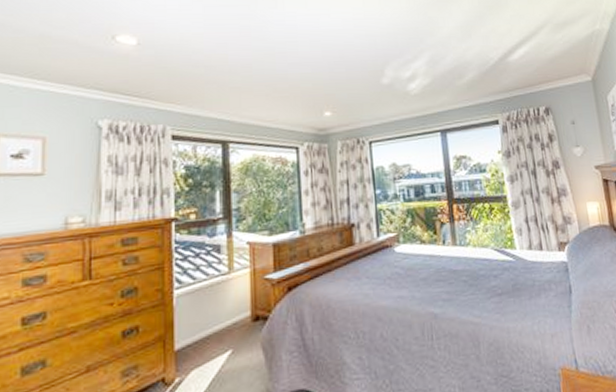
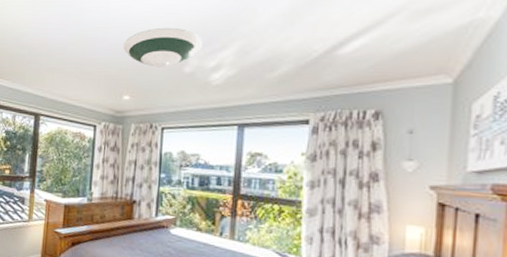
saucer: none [316,40,396,82] -> present [123,27,203,69]

